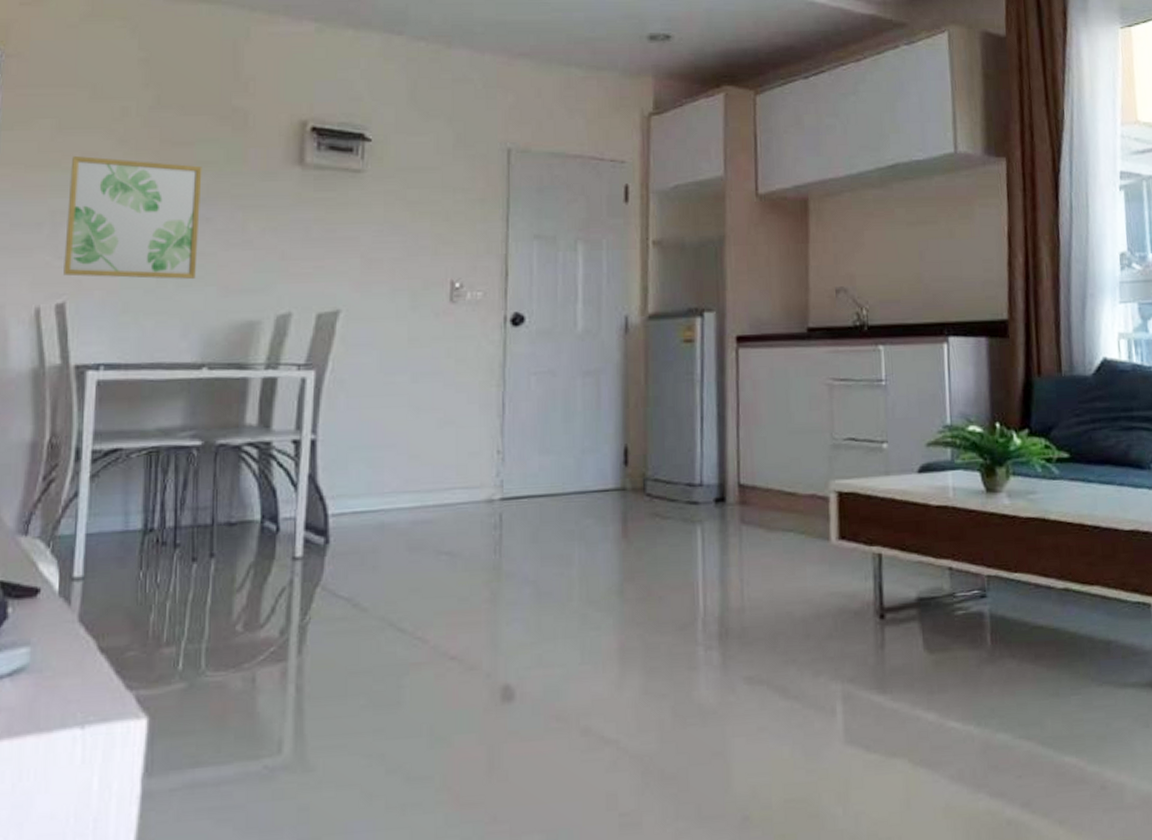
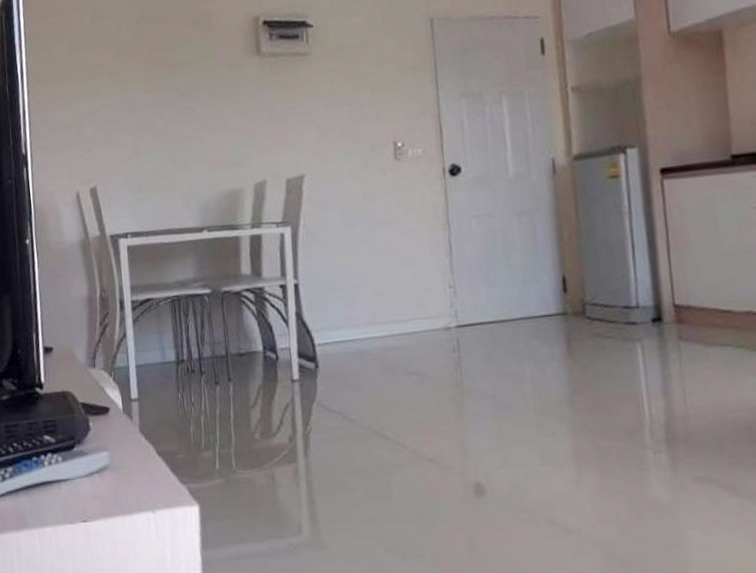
wall art: present [63,155,202,279] -> none [85,65,189,165]

